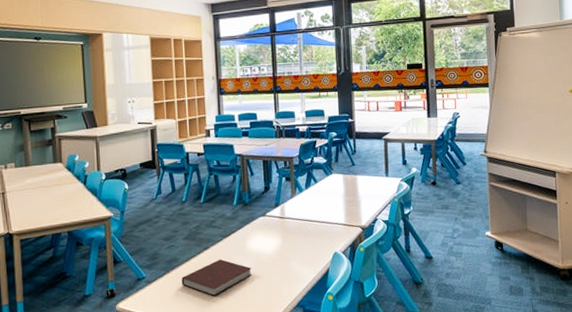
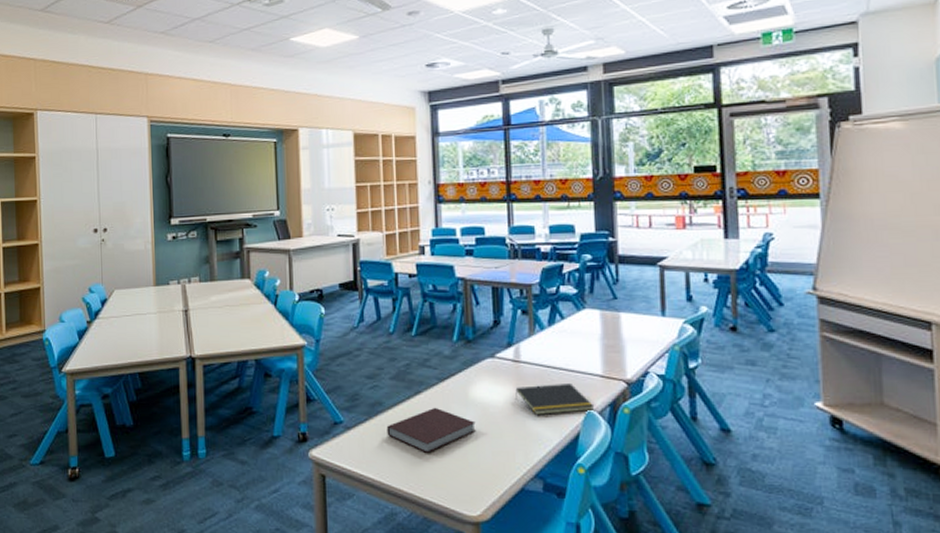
notepad: none [281,232,340,259] -> present [514,384,595,416]

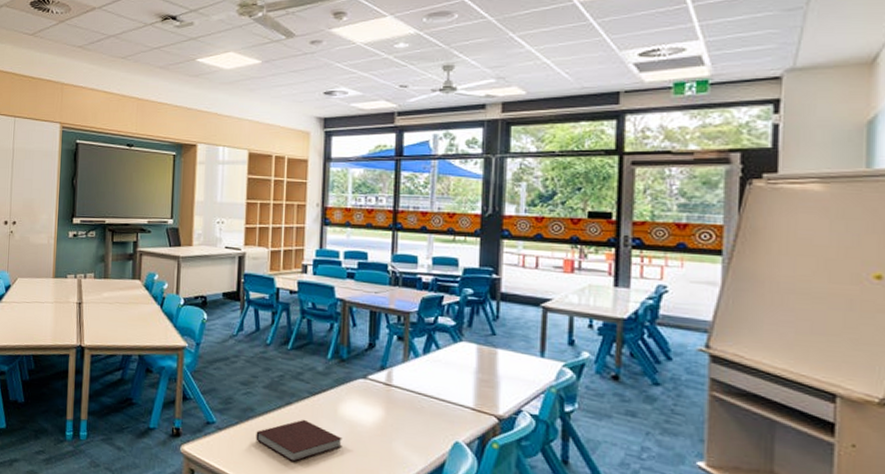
notepad: present [514,384,595,416] -> none [383,409,463,442]

